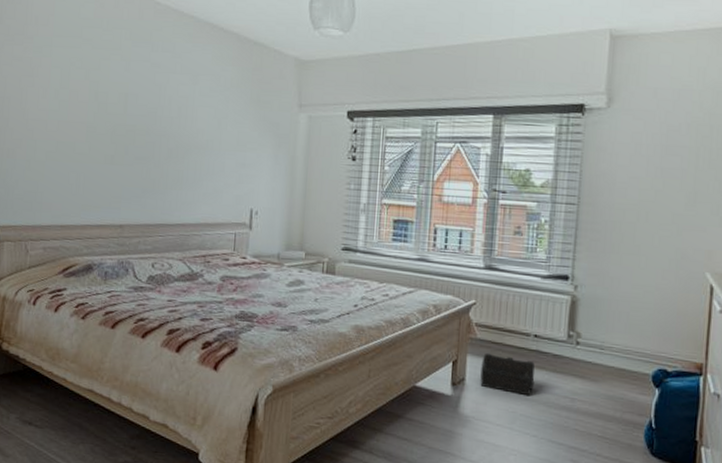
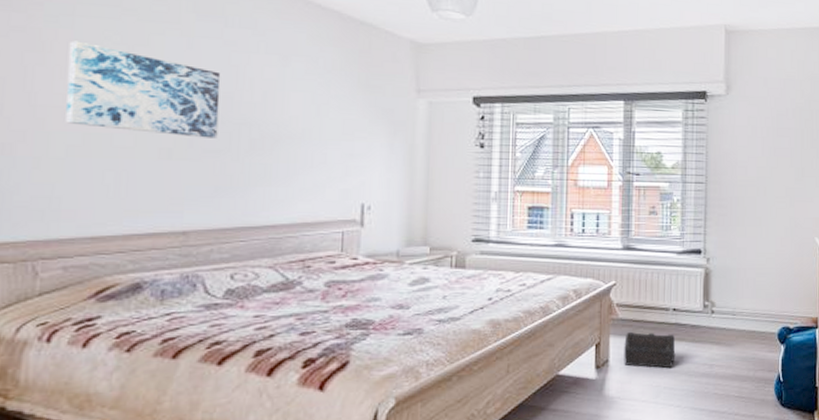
wall art: none [46,67,148,148] -> present [65,41,221,138]

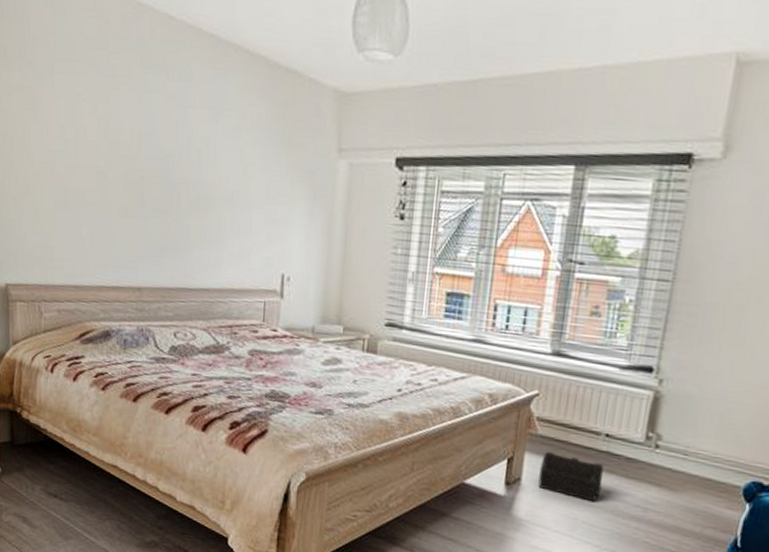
wall art: present [65,41,221,138] -> none [52,98,164,198]

